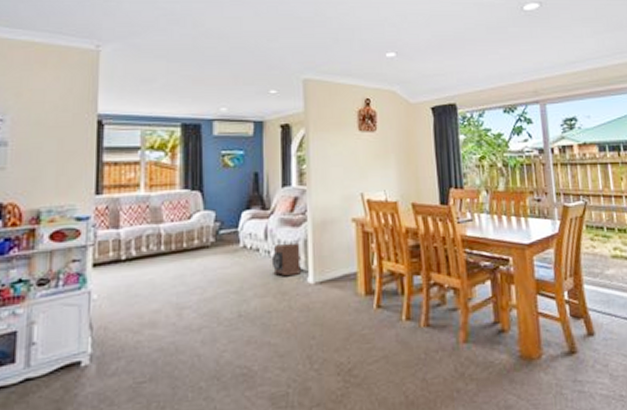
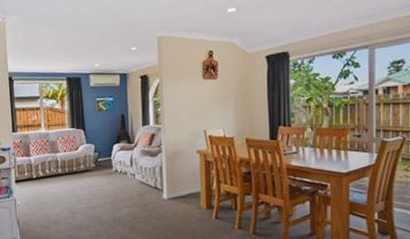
speaker: present [271,242,301,276] -> none [136,168,158,192]

